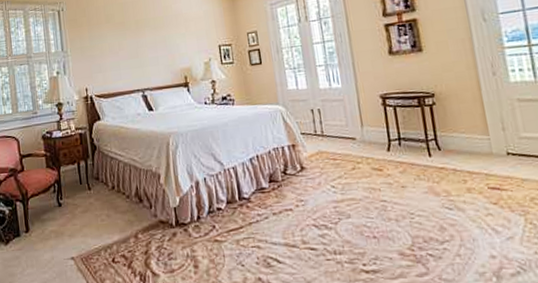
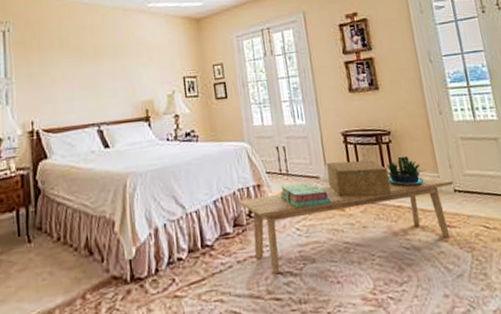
bench: none [274,137,507,226] -> present [239,174,454,274]
stack of books: none [314,143,368,168] -> present [279,183,331,209]
decorative box: none [363,122,435,158] -> present [326,160,392,197]
potted plant: none [430,118,474,148] -> present [387,156,426,186]

